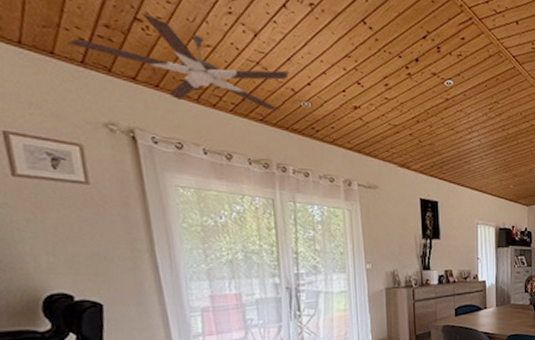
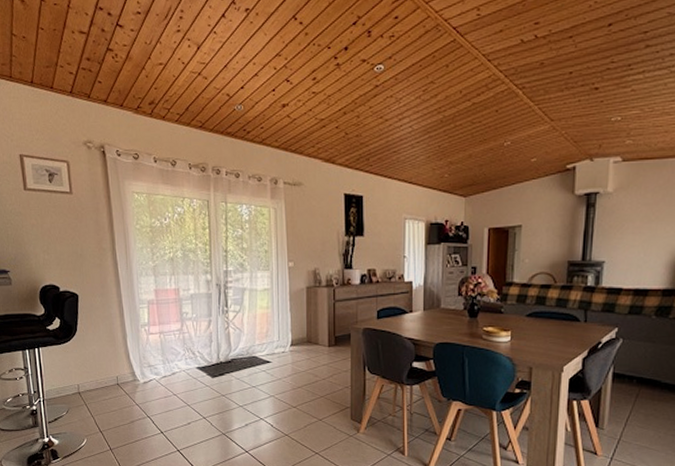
ceiling fan: present [67,13,289,111] -> none [62,43,225,117]

